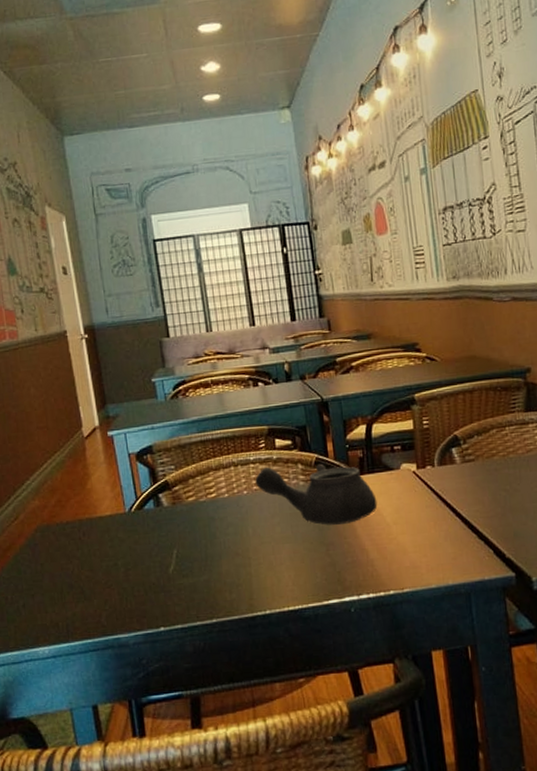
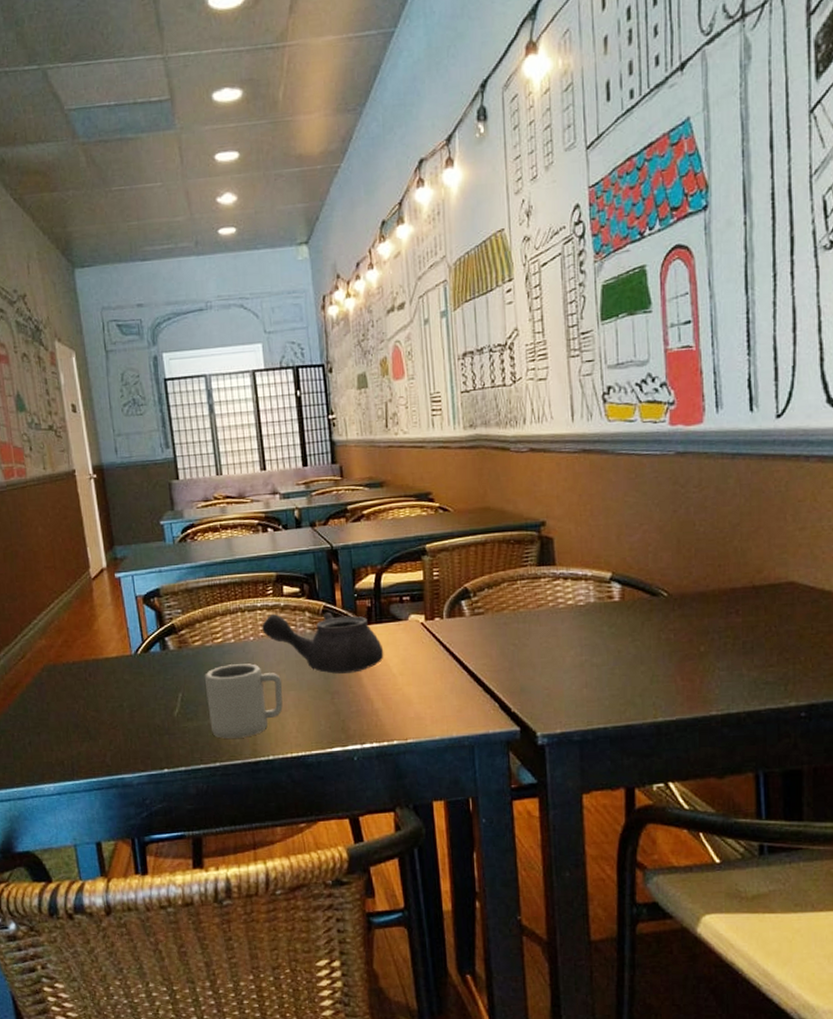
cup: none [198,517,278,594] -> present [204,663,283,739]

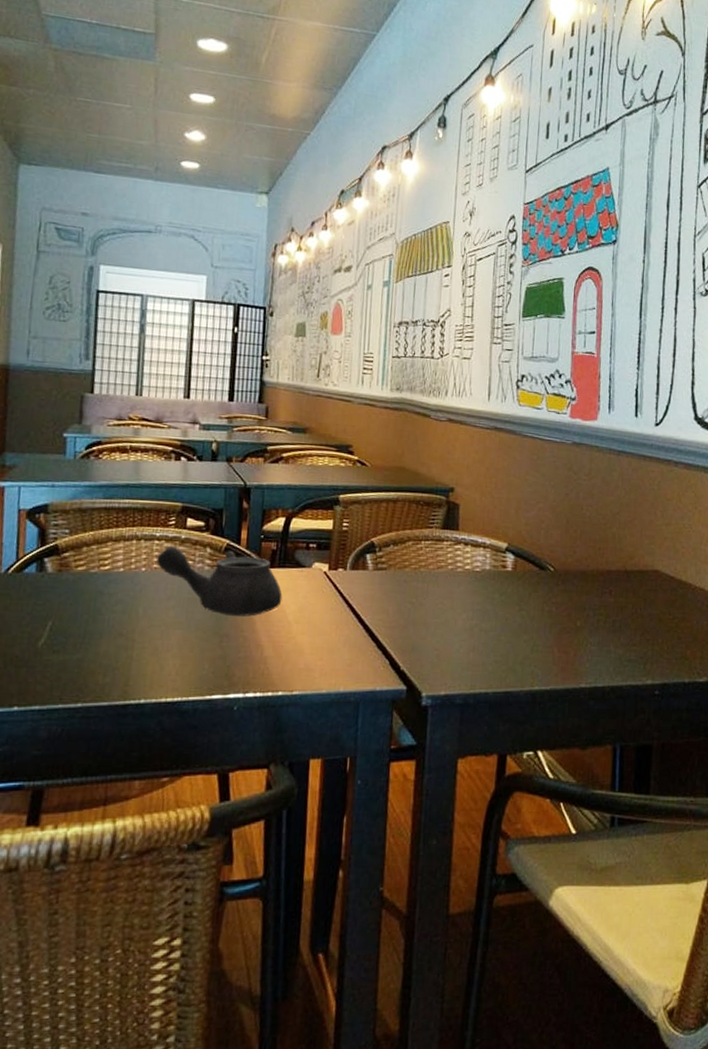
cup: present [204,663,283,739] -> none [78,595,168,677]

